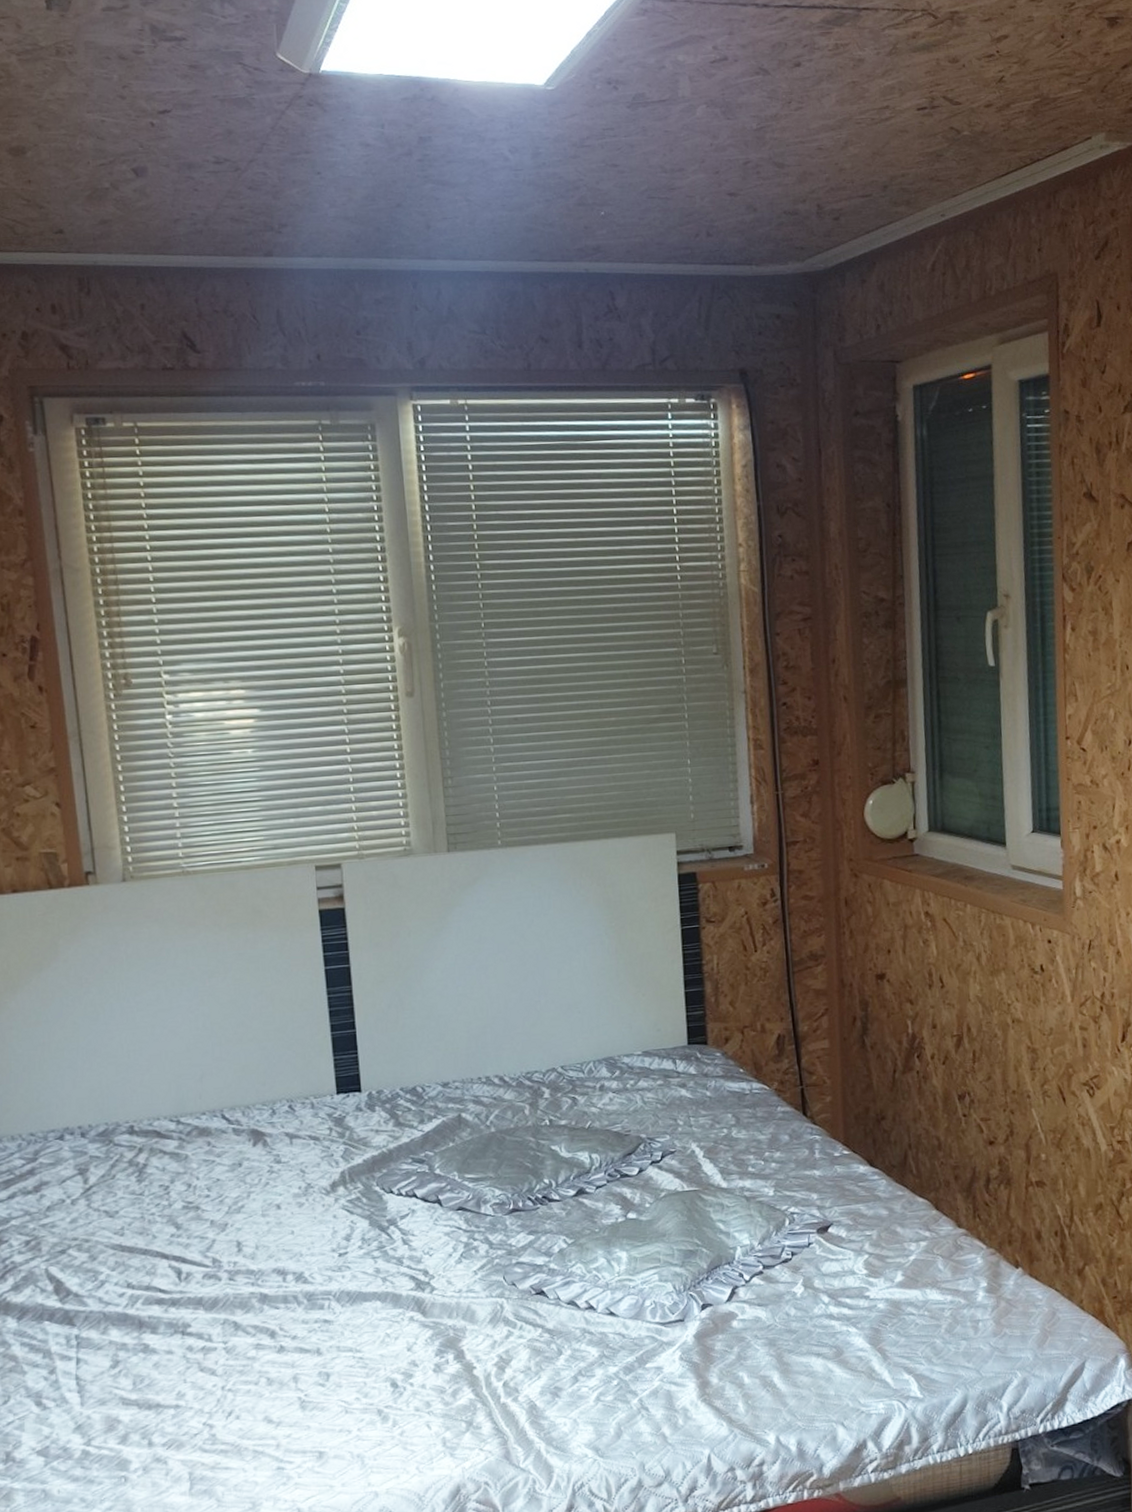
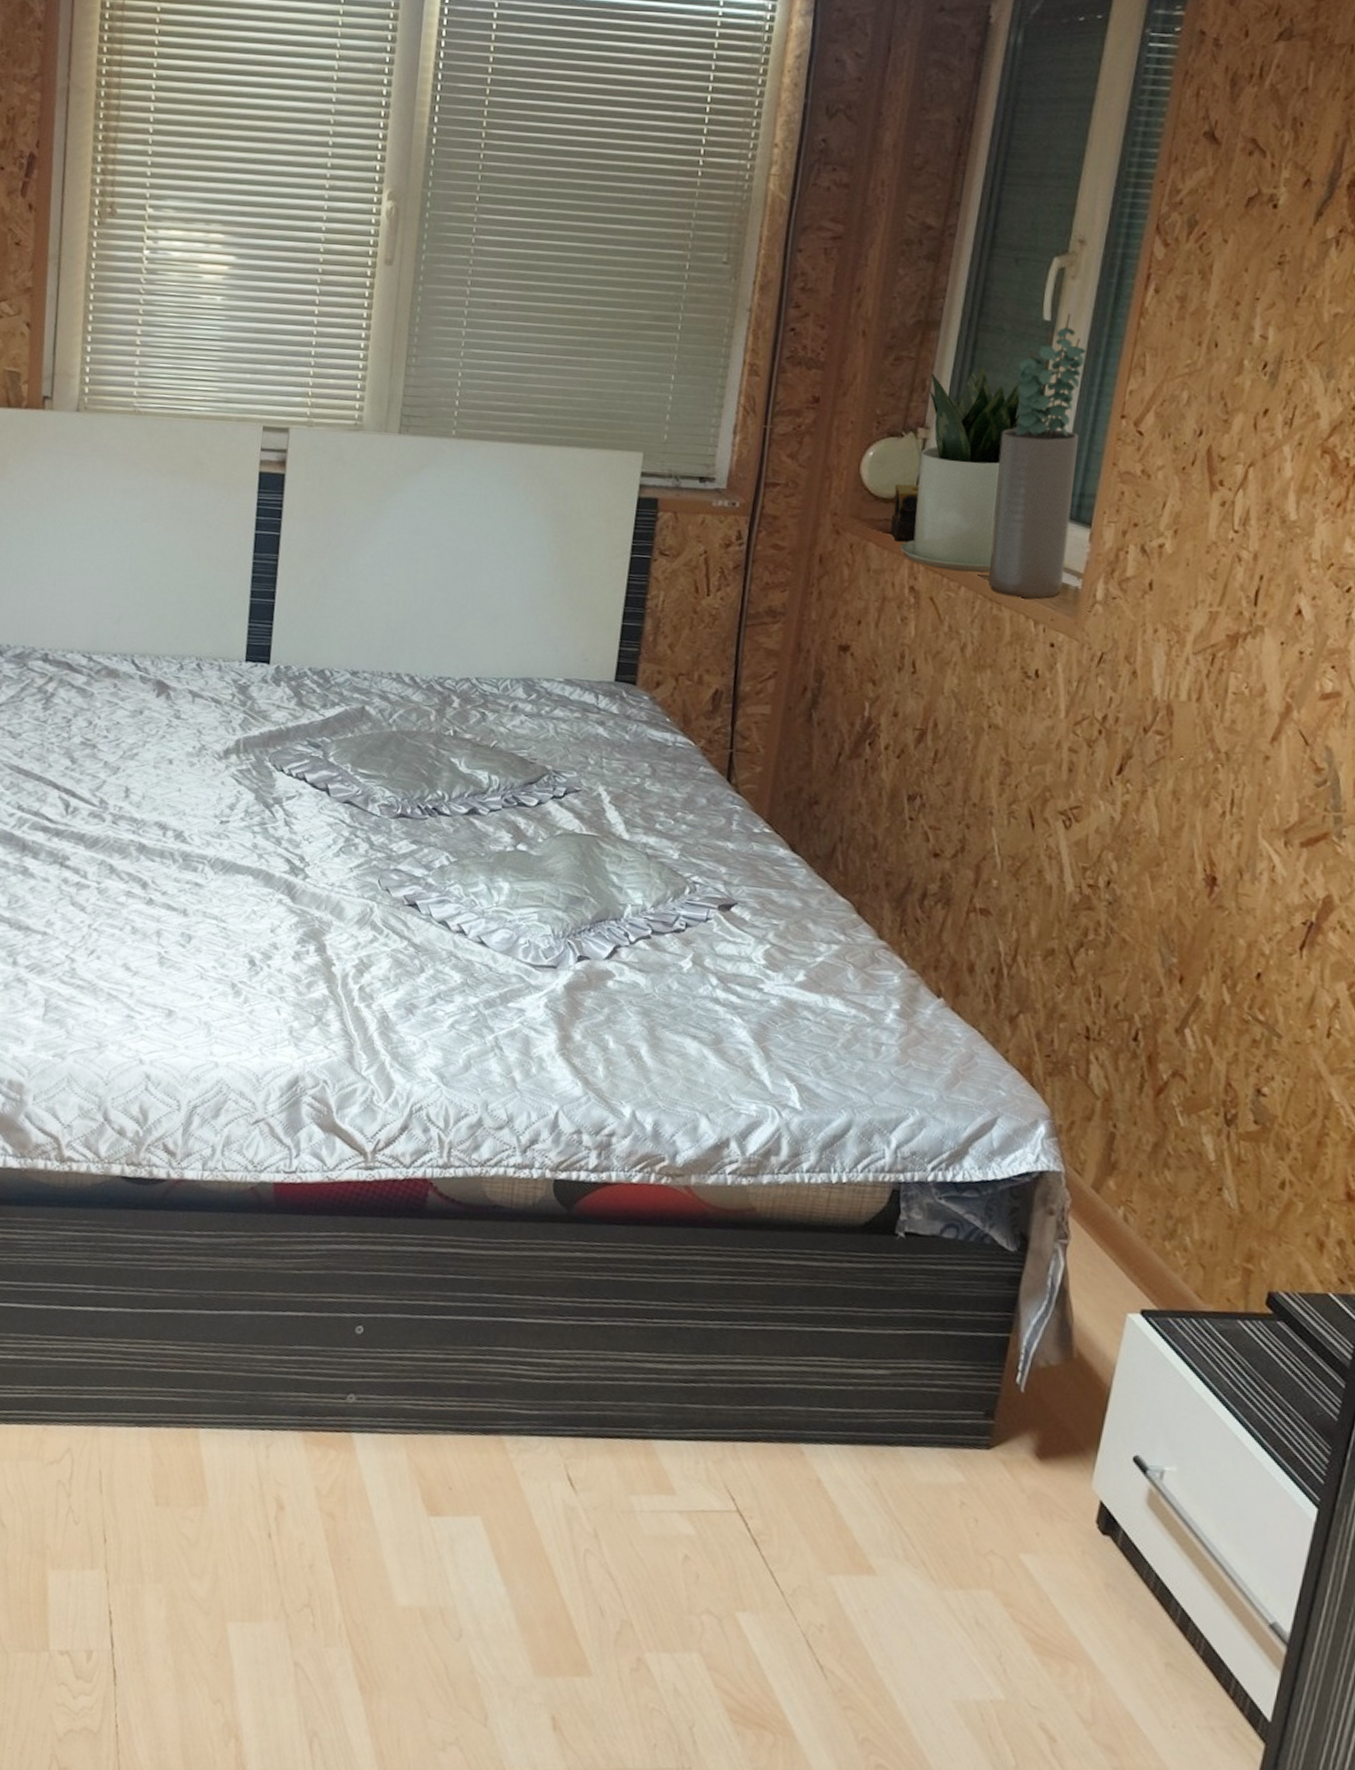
candle: none [896,823,921,875] -> present [890,483,919,543]
planter: none [908,714,987,893] -> present [899,369,1022,573]
vase: none [973,658,1048,907] -> present [987,314,1087,600]

